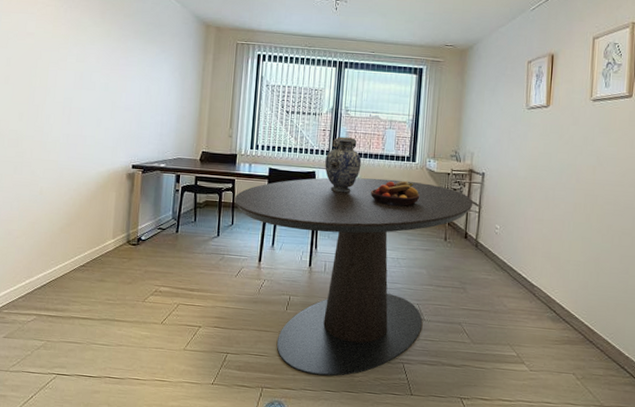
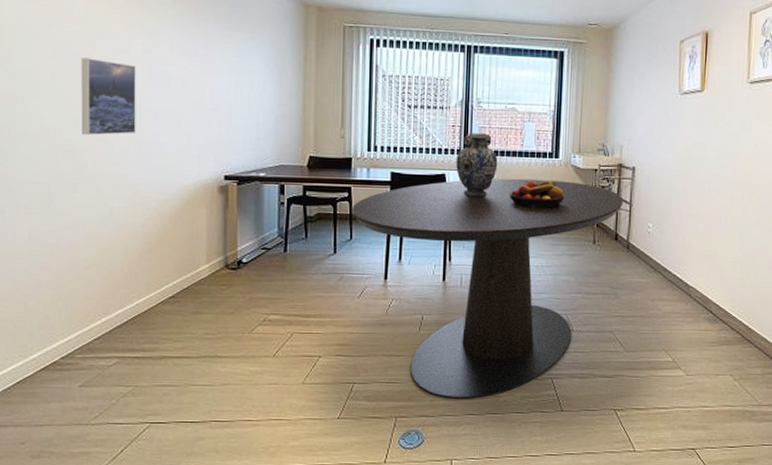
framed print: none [24,64,70,128] -> present [80,58,136,136]

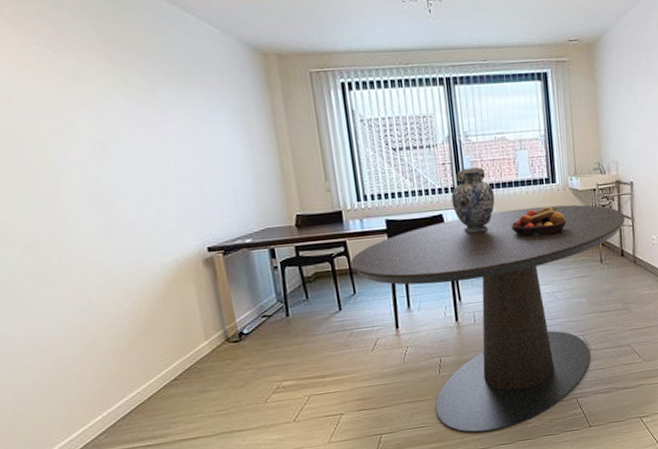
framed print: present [80,58,136,136] -> none [18,140,99,226]

